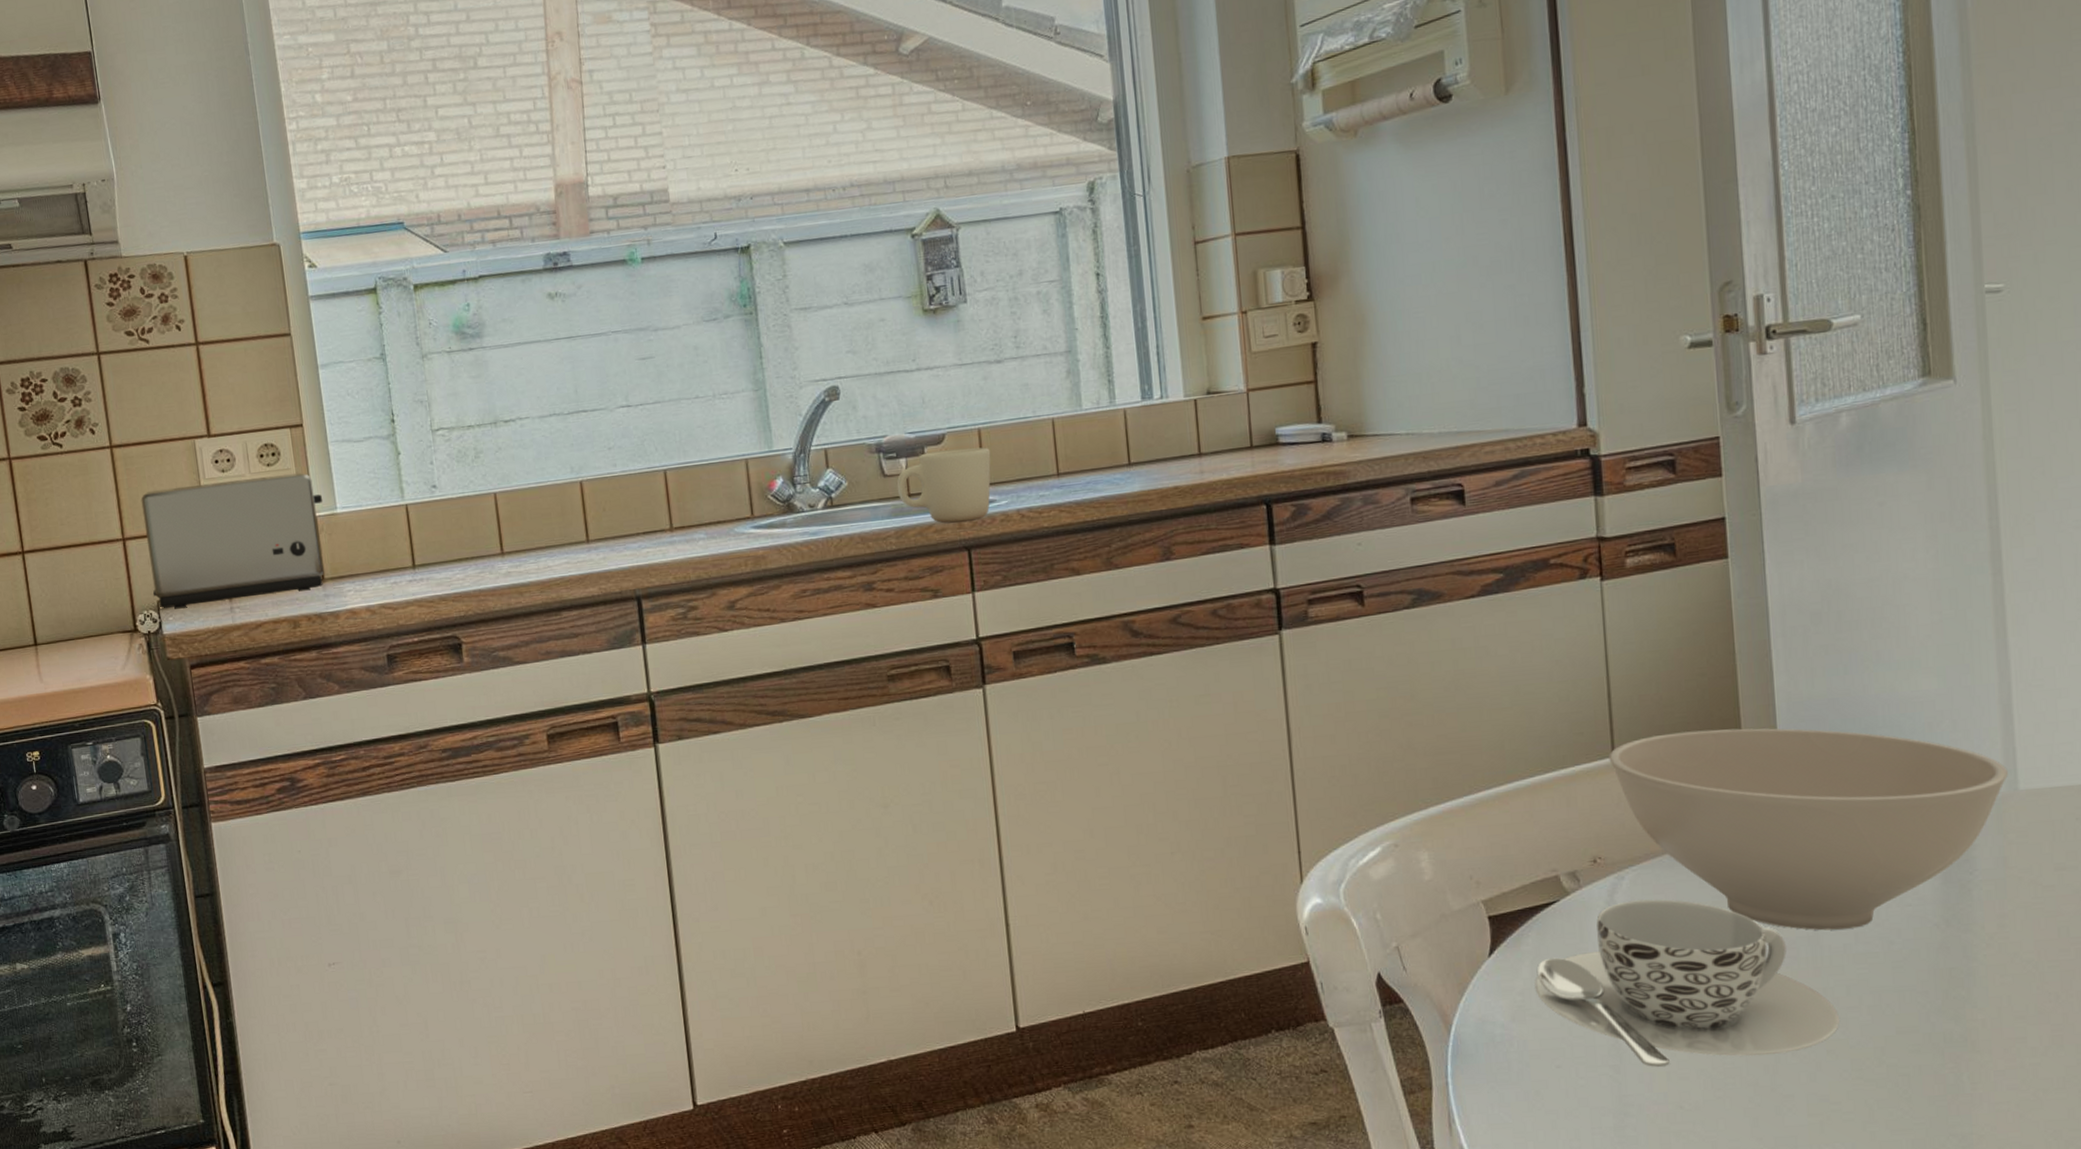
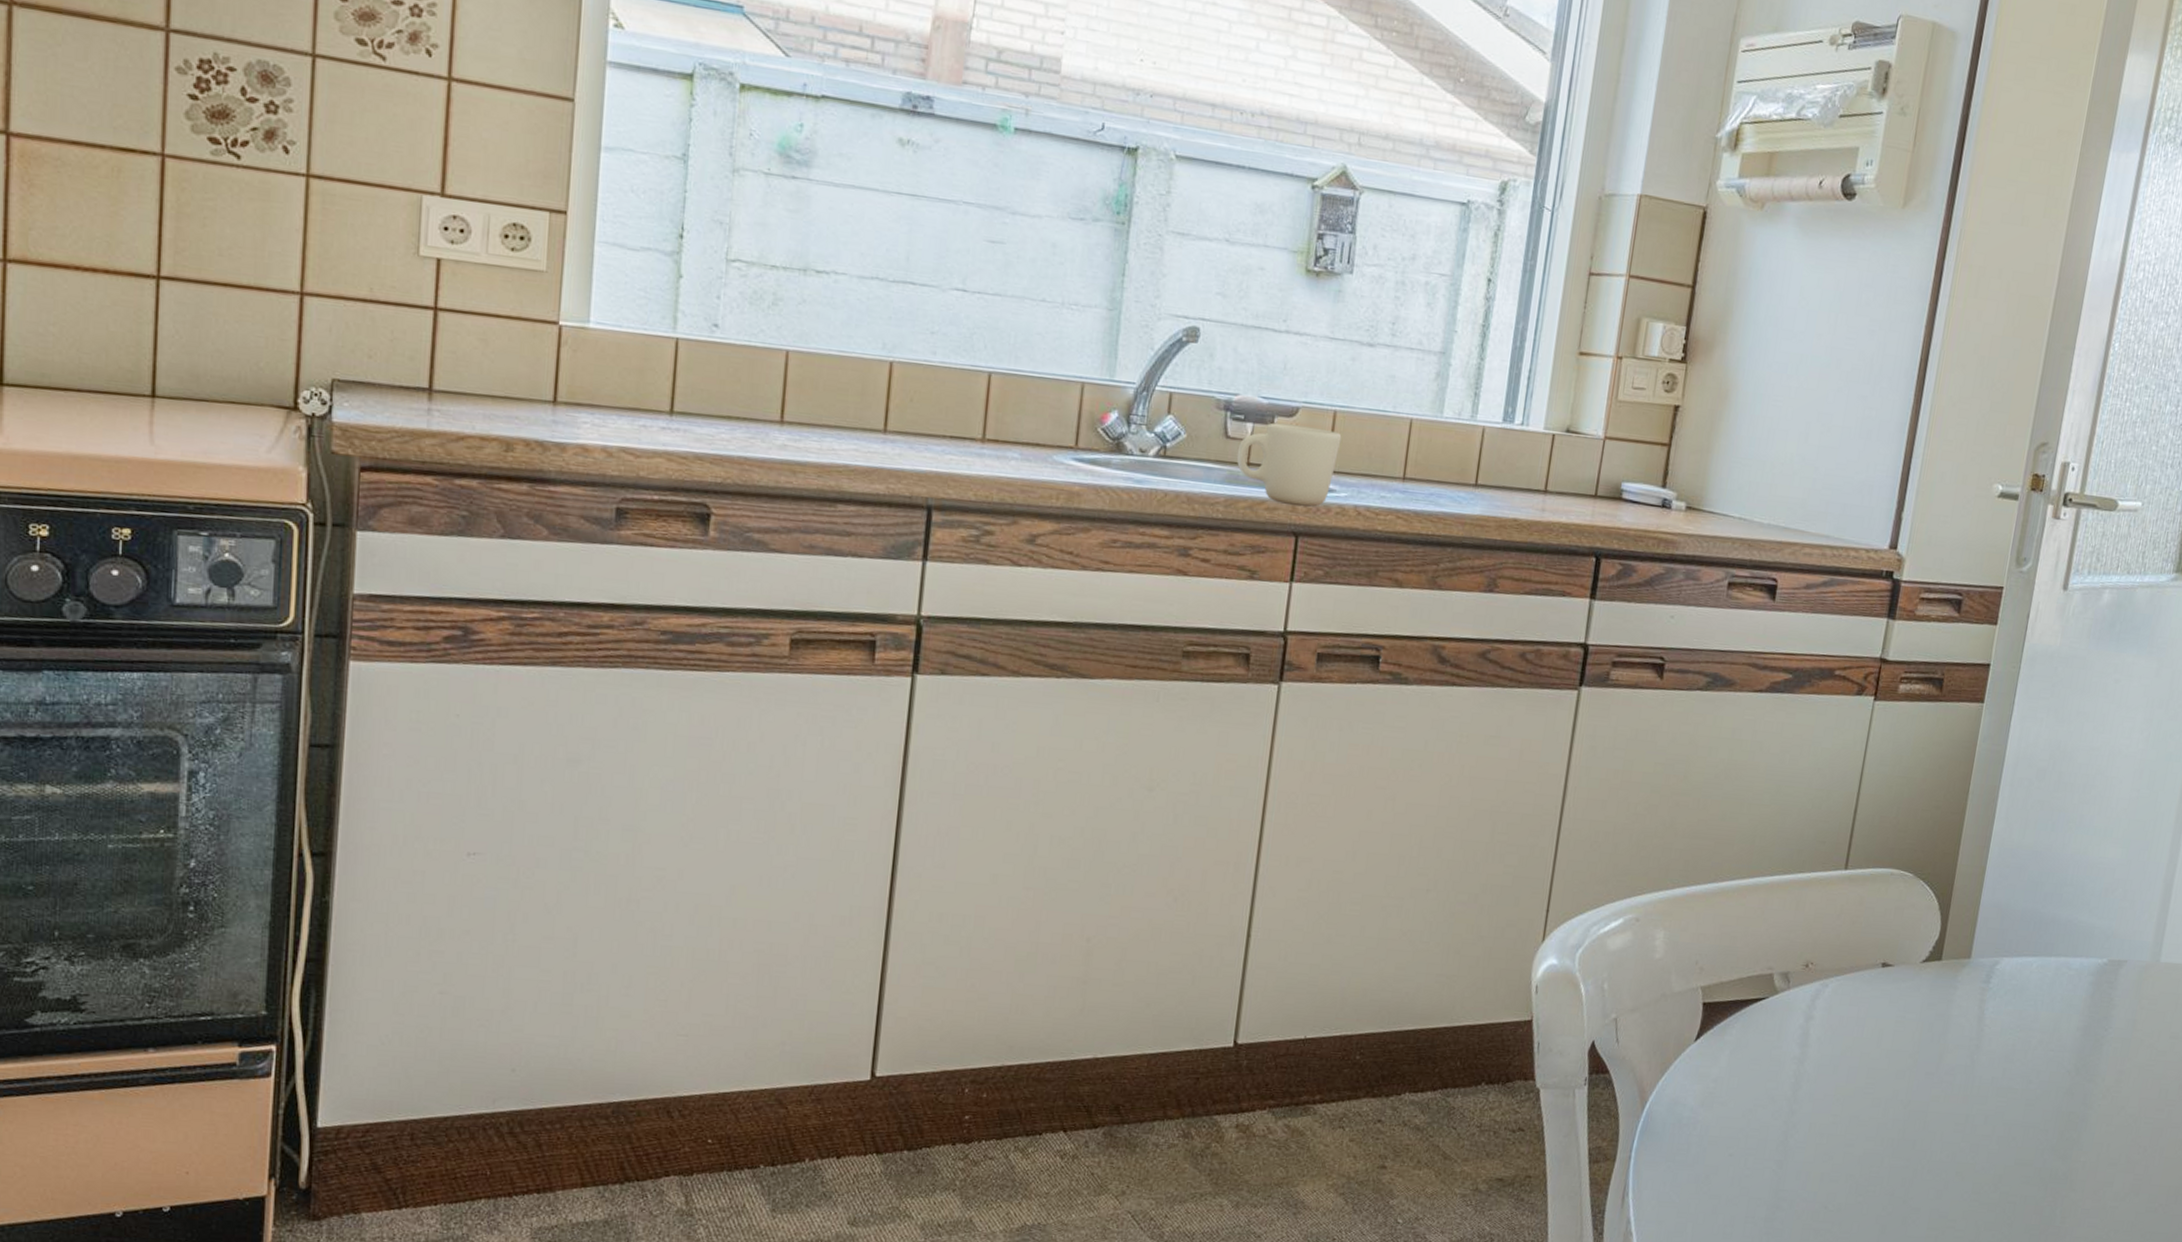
toaster: present [141,472,324,608] -> none [327,242,575,411]
teacup: present [1534,899,1841,1067] -> none [1727,1008,1974,1170]
bowl: present [1608,728,2008,931] -> none [1841,856,2156,1064]

